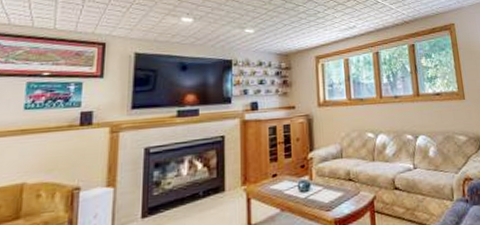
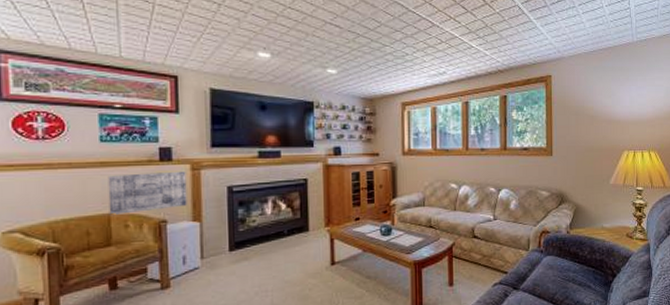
wall art: none [22,134,105,185] -> present [107,170,187,215]

